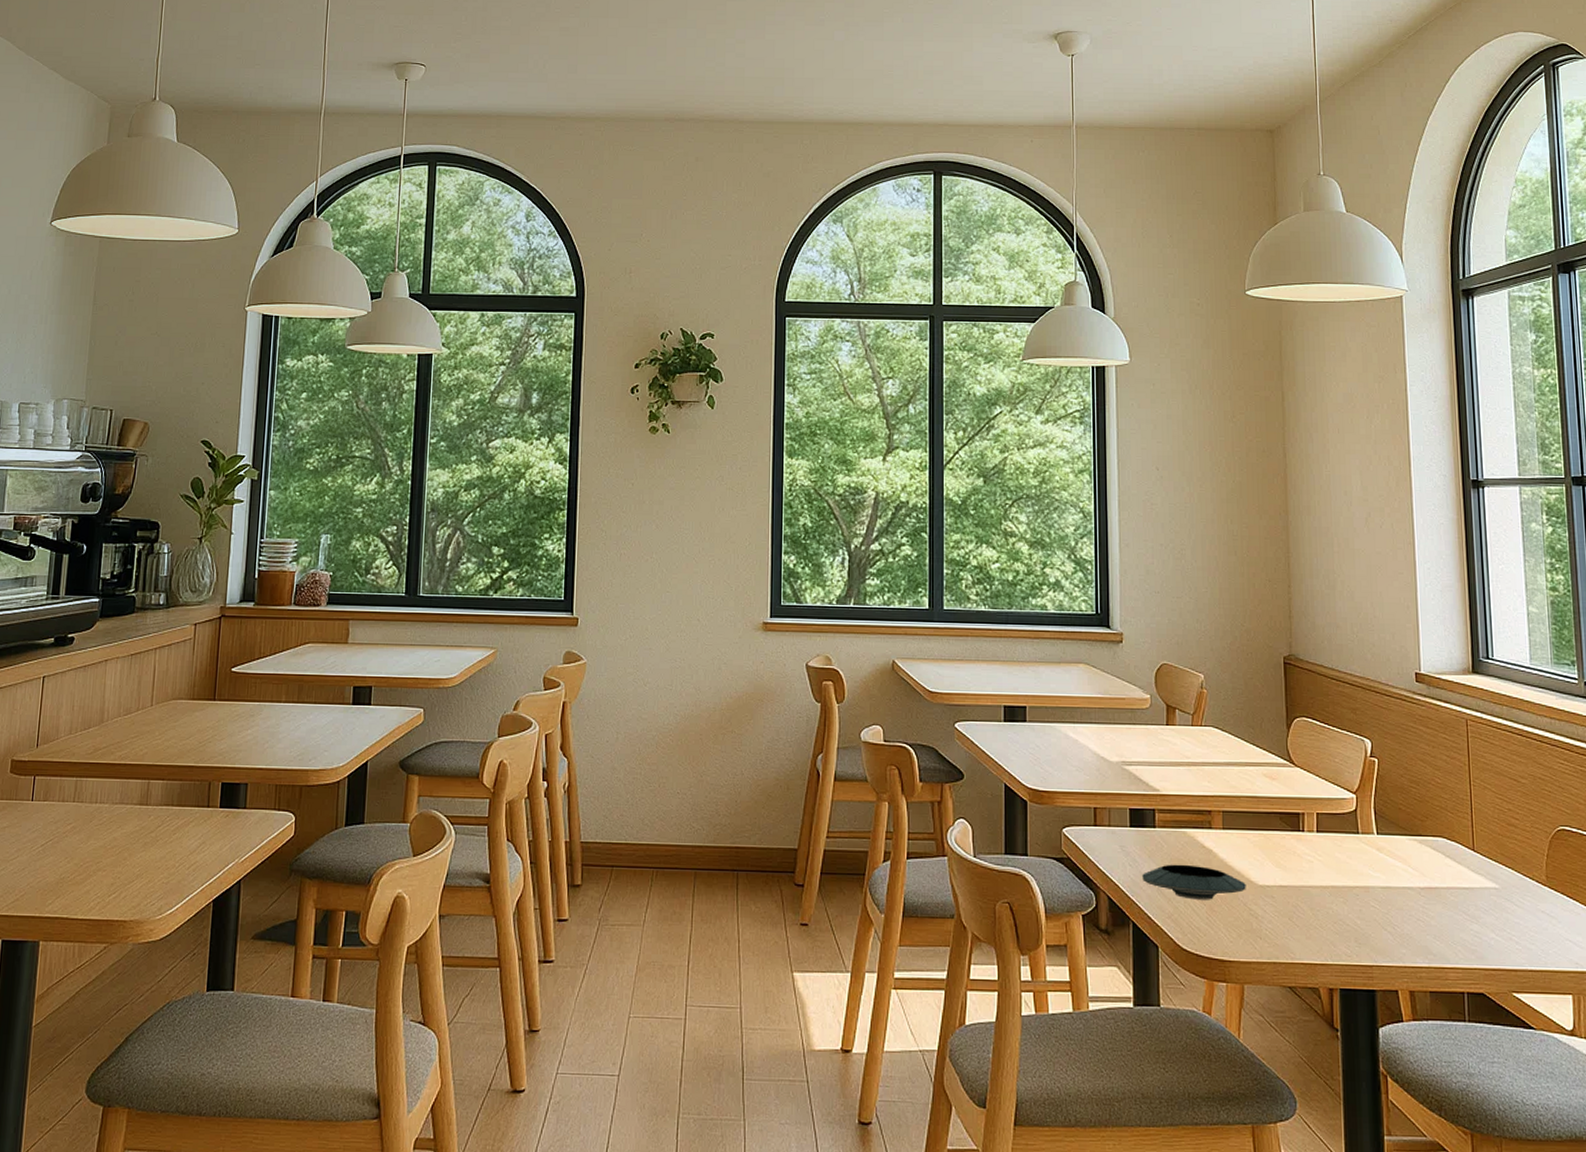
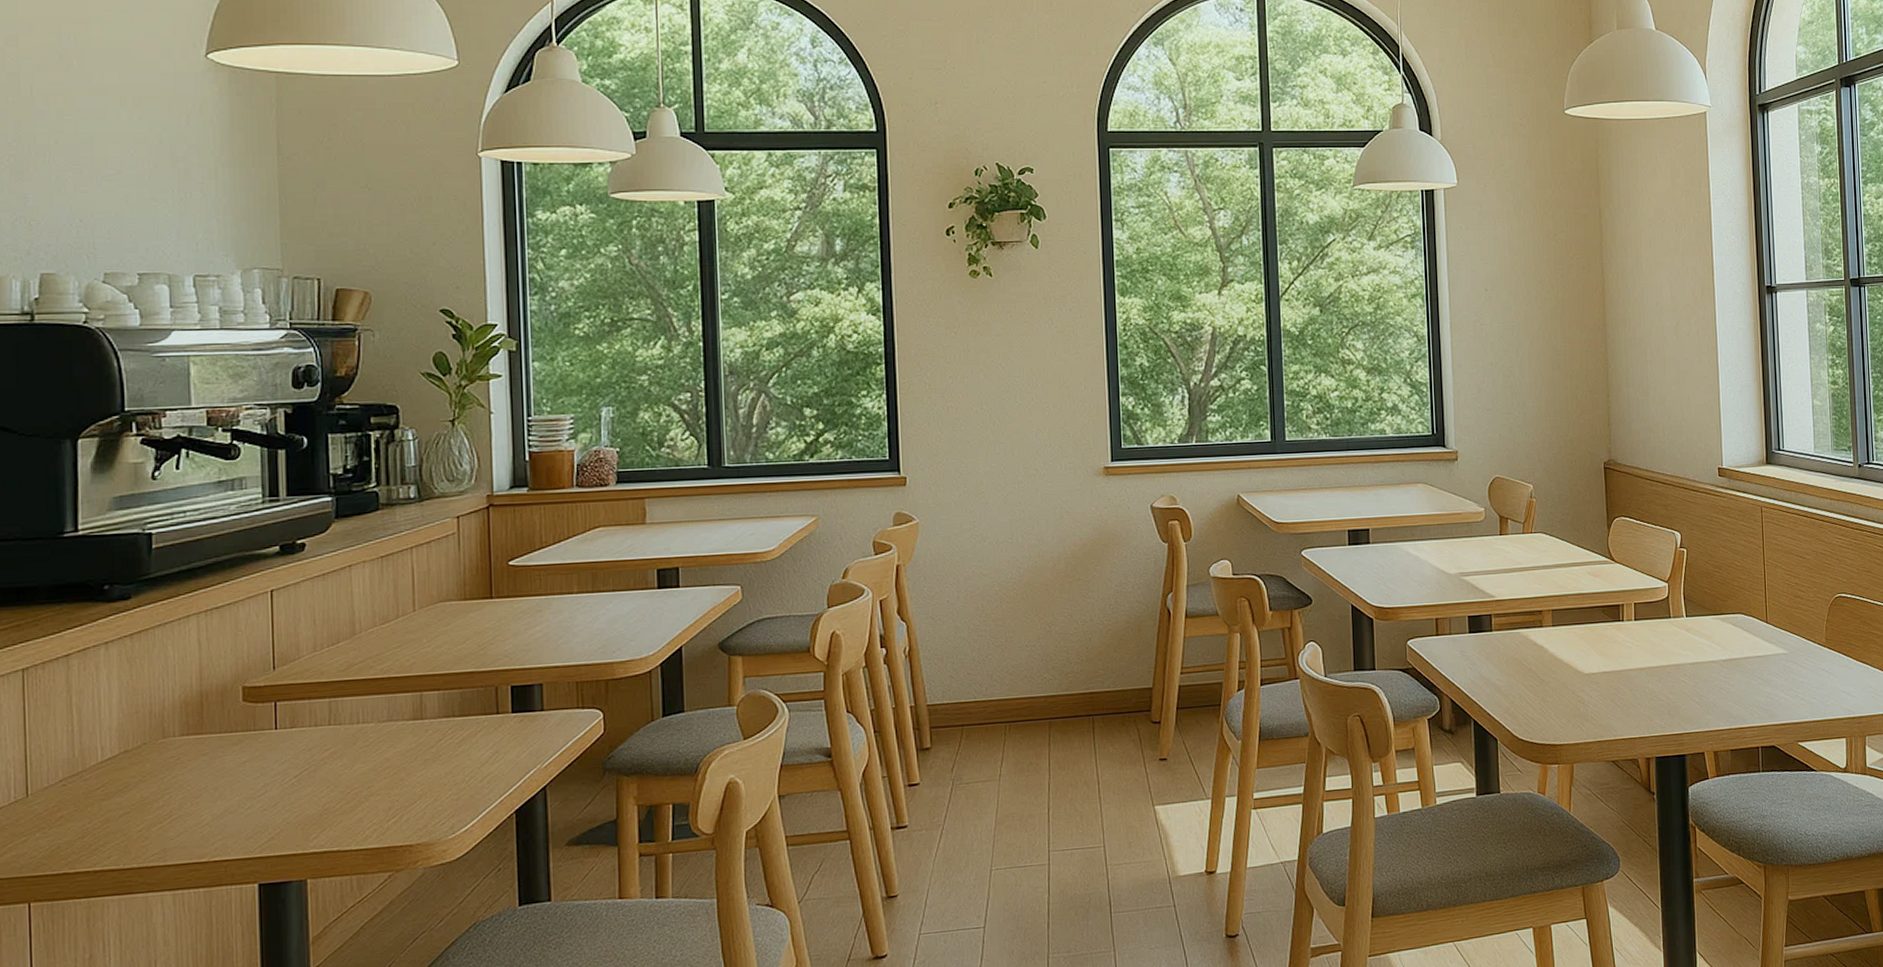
saucer: present [1142,864,1246,900] -> none [1481,662,1574,694]

